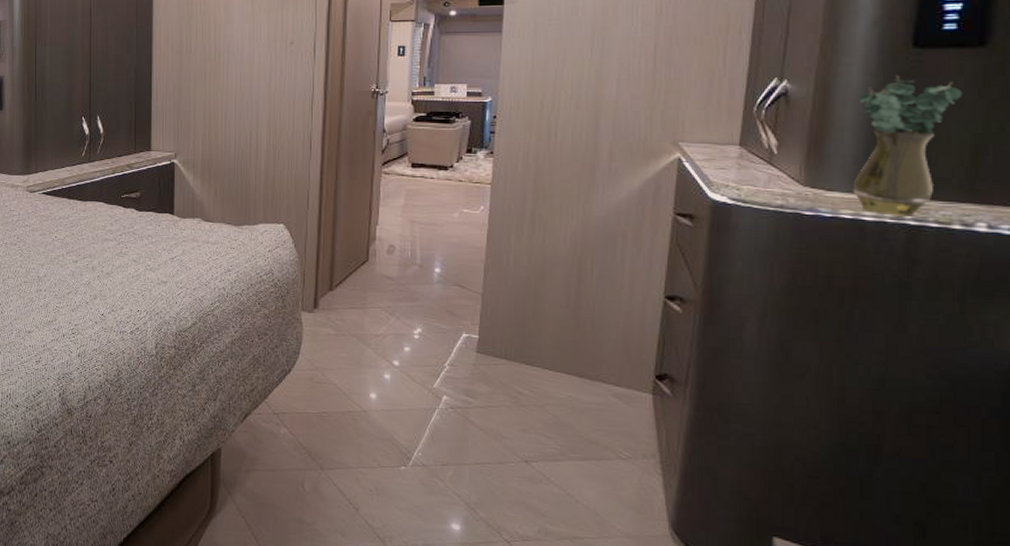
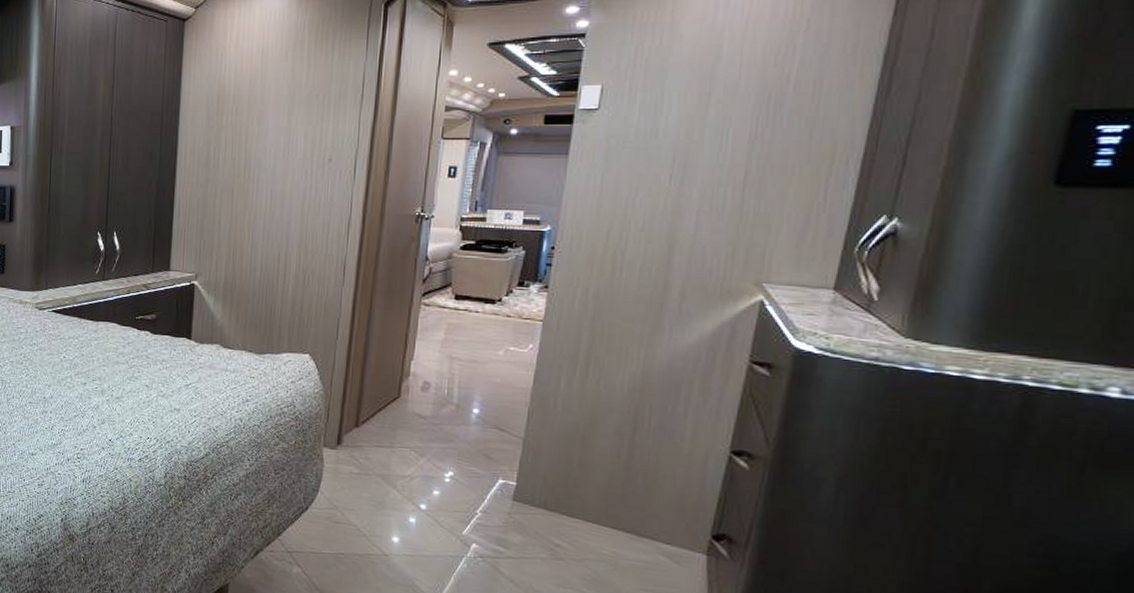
vase: present [852,75,963,216] -> none [963,217,1110,377]

